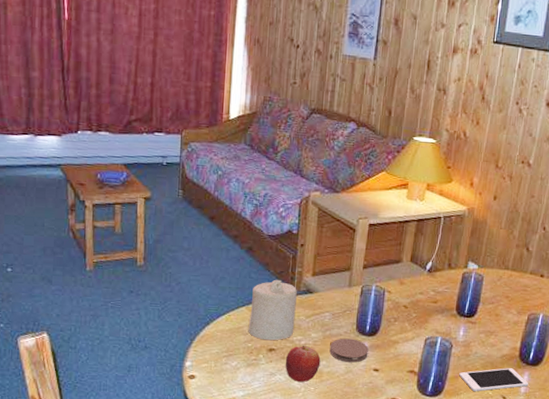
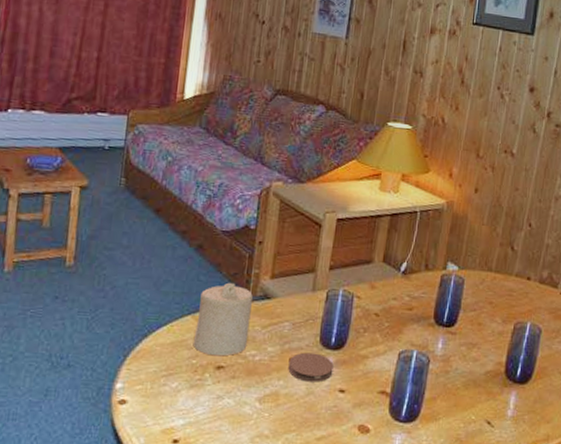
fruit: present [285,345,321,382] -> none [235,361,278,407]
cell phone: present [459,368,529,392] -> none [437,387,517,417]

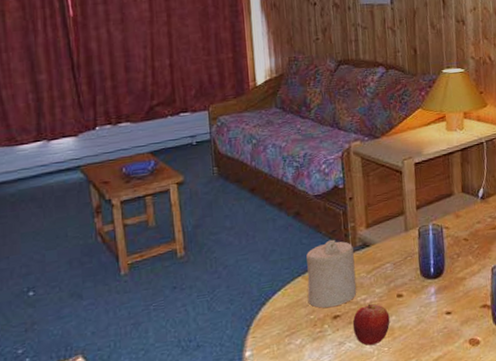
fruit: none [235,361,278,407] -> present [353,304,390,346]
coaster: present [288,352,334,382] -> none [396,284,438,312]

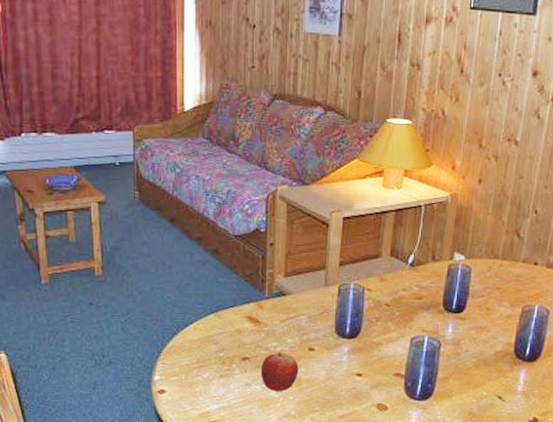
candle: present [306,239,357,308] -> none [218,282,269,349]

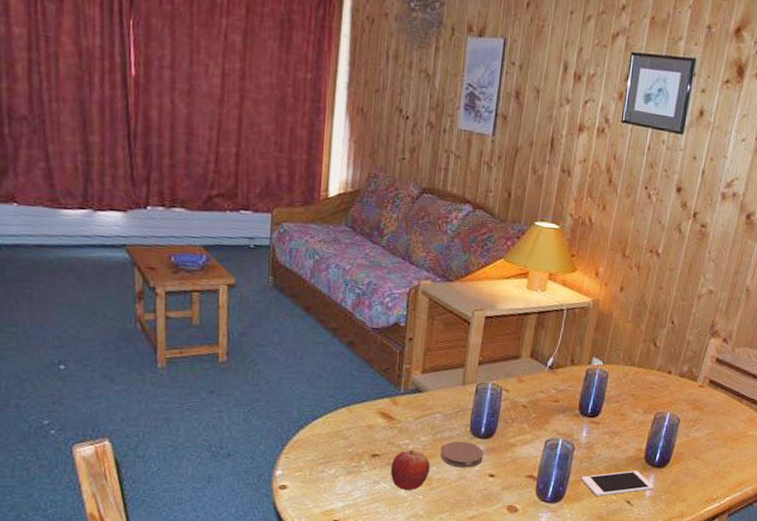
coaster: none [308,342,350,368] -> present [440,441,484,468]
cell phone: none [450,365,526,393] -> present [581,470,655,497]

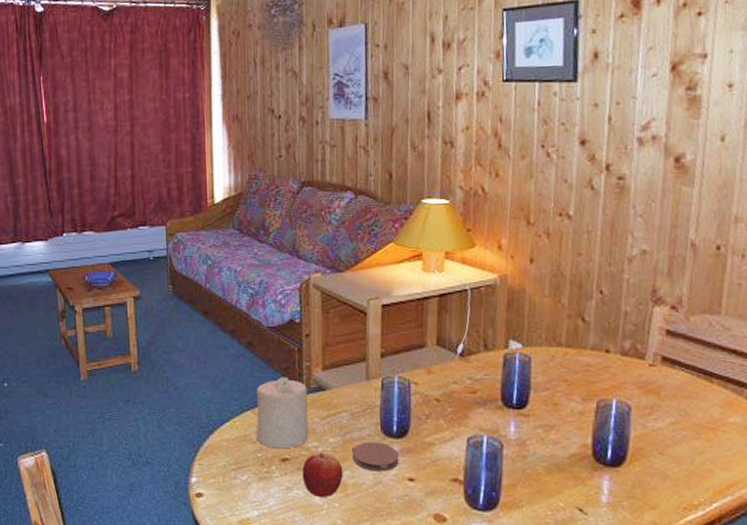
candle: none [348,377,404,445] -> present [256,377,309,449]
cell phone: present [581,470,655,497] -> none [516,471,612,504]

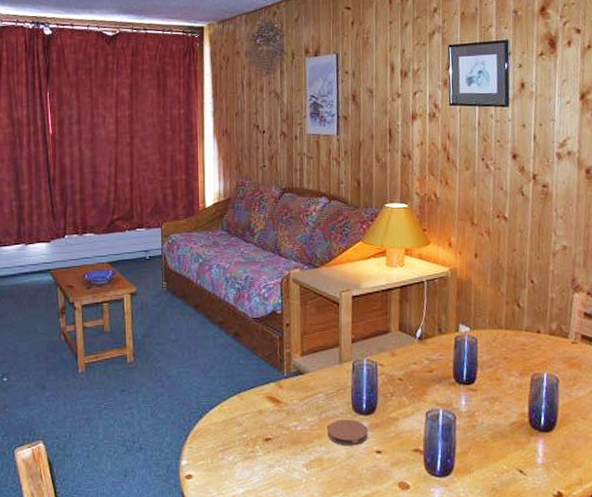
candle: present [256,377,309,449] -> none [241,363,289,430]
fruit: present [302,452,343,497] -> none [283,431,320,472]

